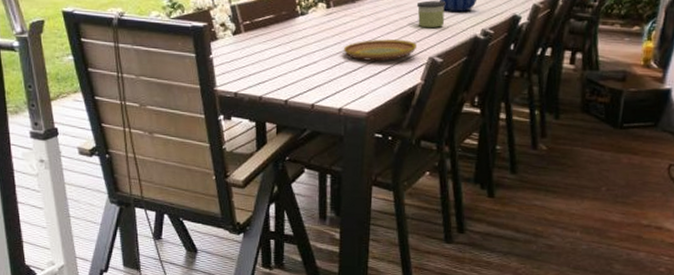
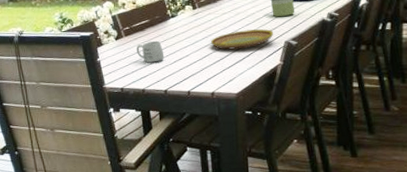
mug: none [257,40,288,67] -> present [137,40,165,63]

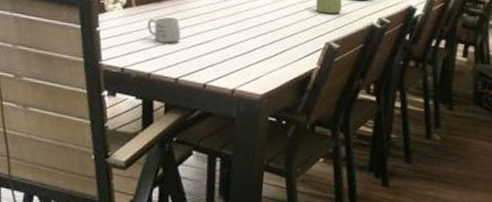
plate: present [210,29,274,50] -> none [238,21,315,44]

